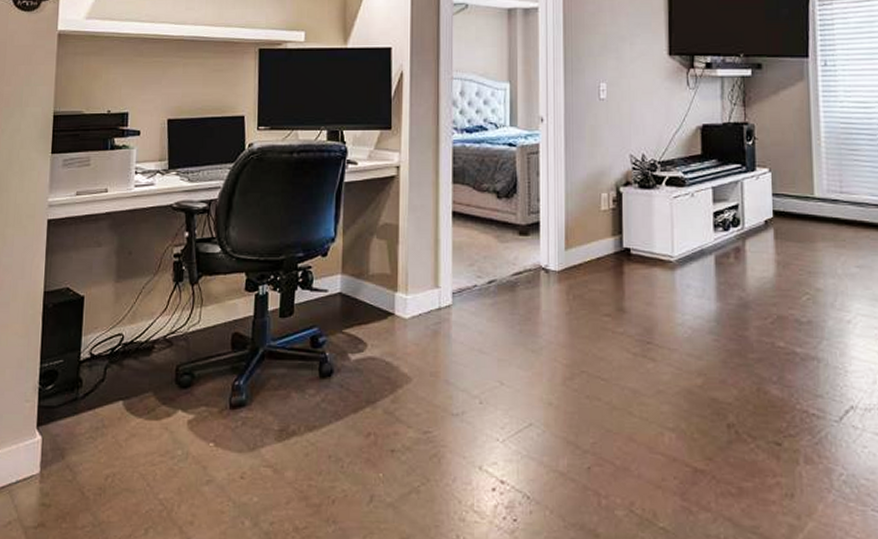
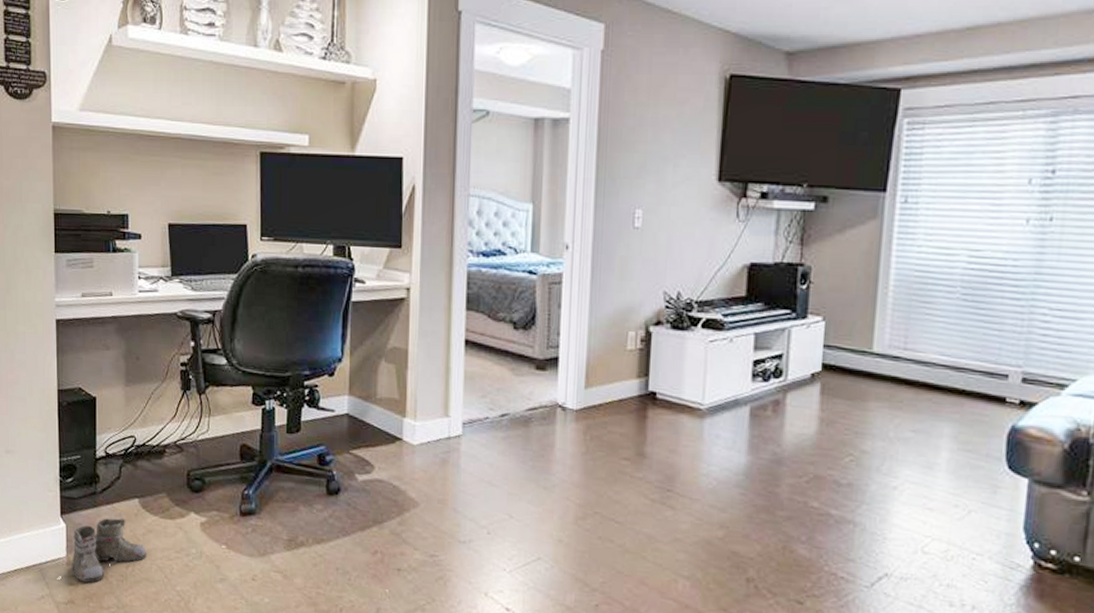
boots: none [33,424,128,501] -> present [61,518,146,583]

